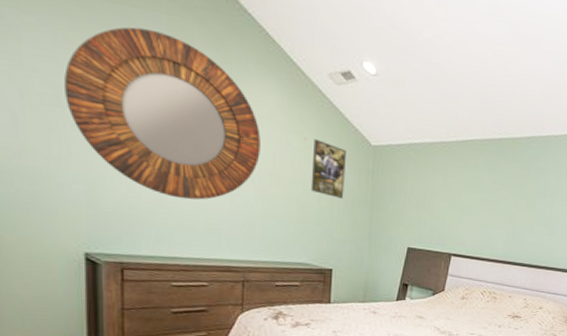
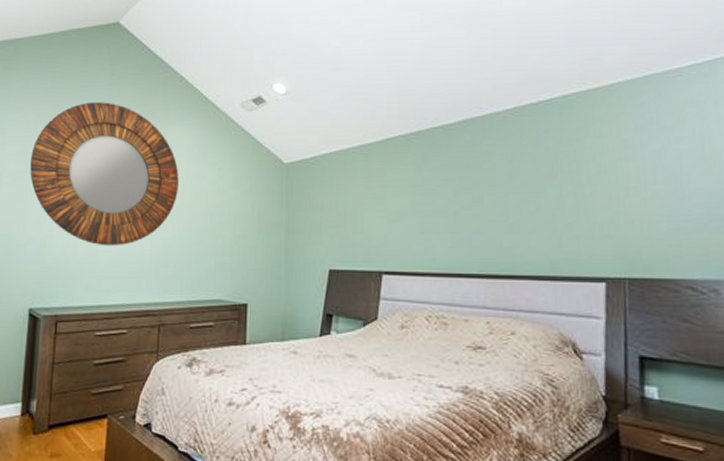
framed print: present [310,139,346,199] -> none [224,168,259,224]

